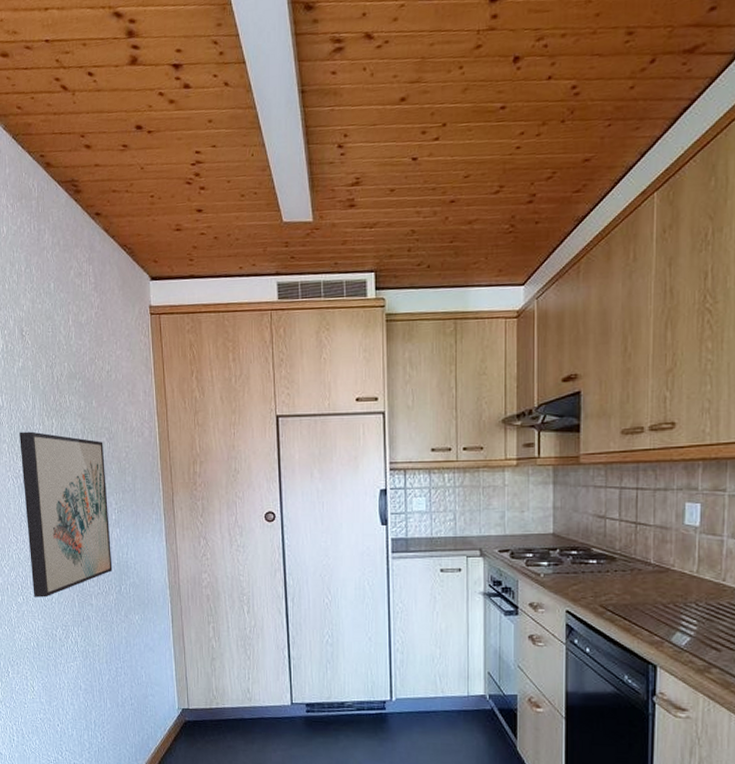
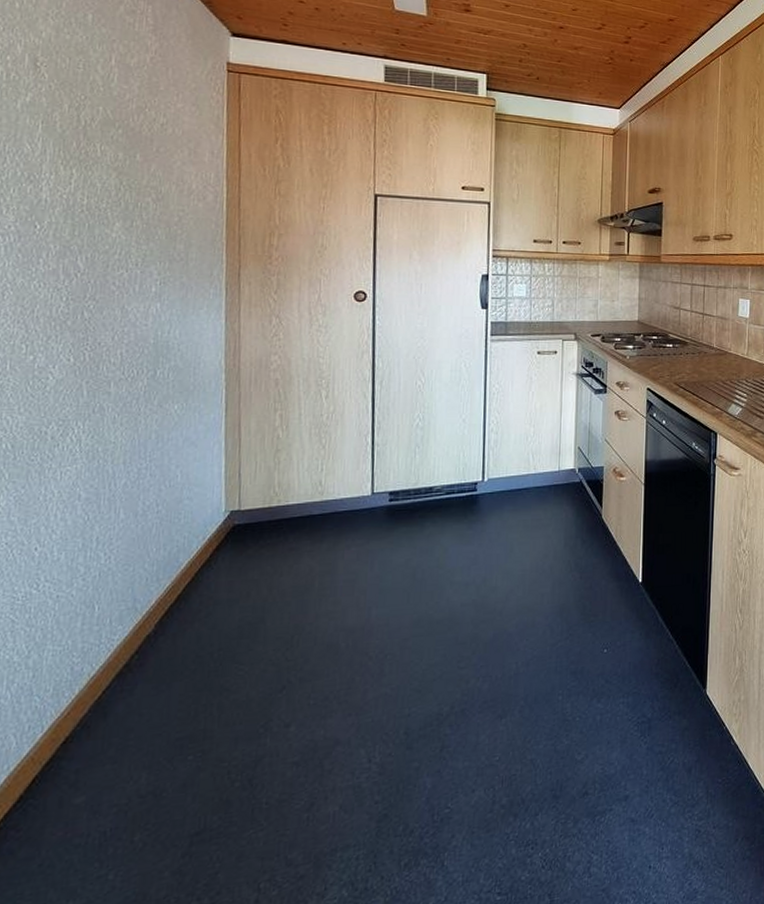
wall art: present [19,431,113,598] -> none [13,179,147,385]

